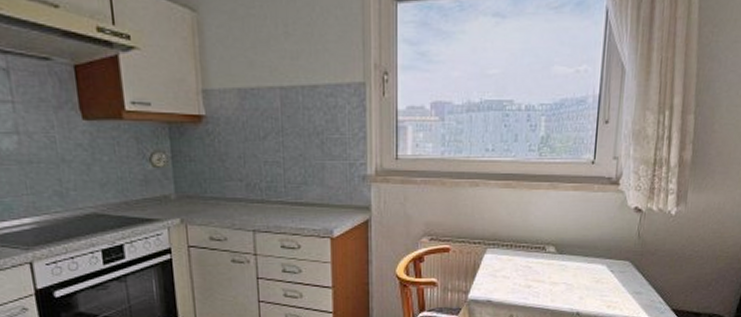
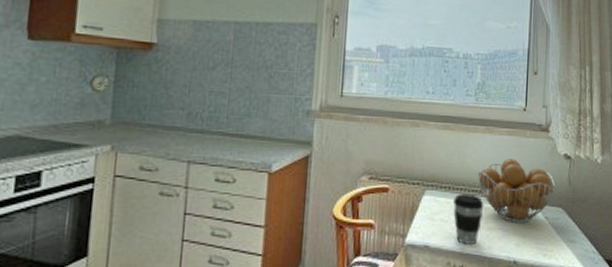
coffee cup: none [515,251,547,298] -> present [452,194,484,244]
fruit basket: none [540,214,623,278] -> present [477,159,555,224]

